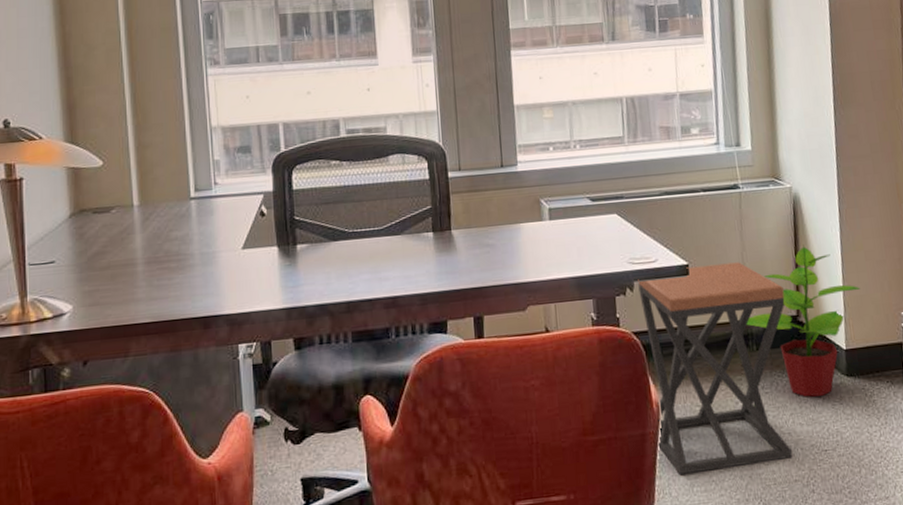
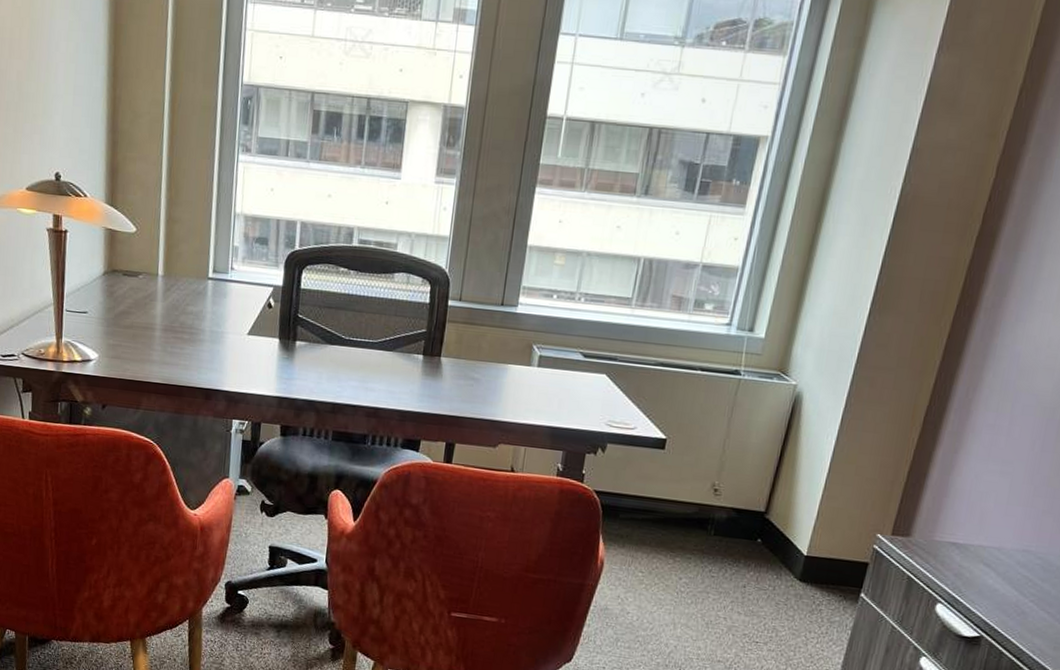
stool: present [638,262,792,476] -> none [592,441,759,641]
potted plant: present [746,244,860,398] -> none [710,445,840,594]

